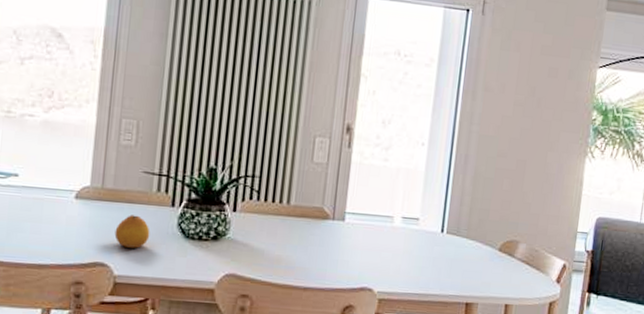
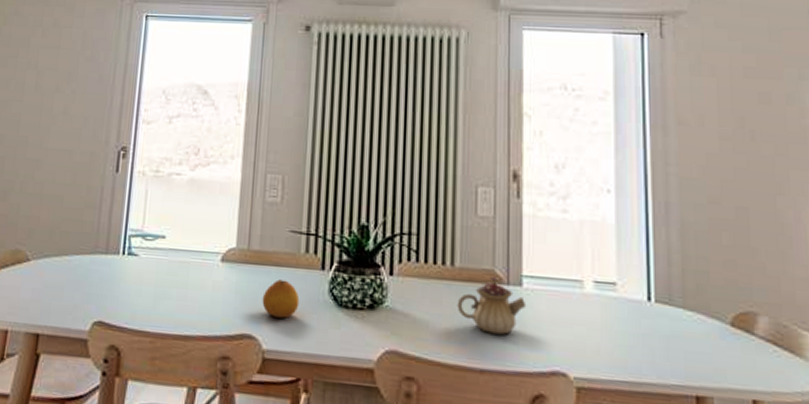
teapot: none [289,212,347,260] -> present [457,276,527,335]

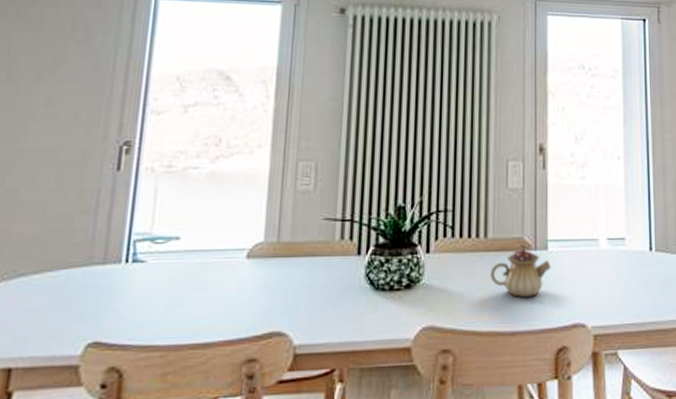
fruit: present [262,279,300,318] -> none [293,270,334,310]

